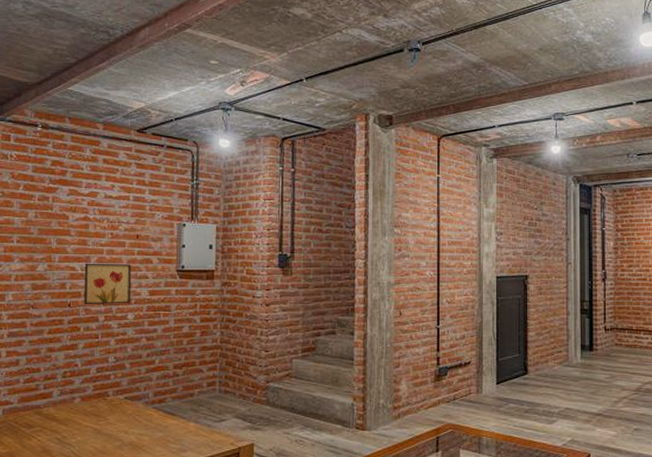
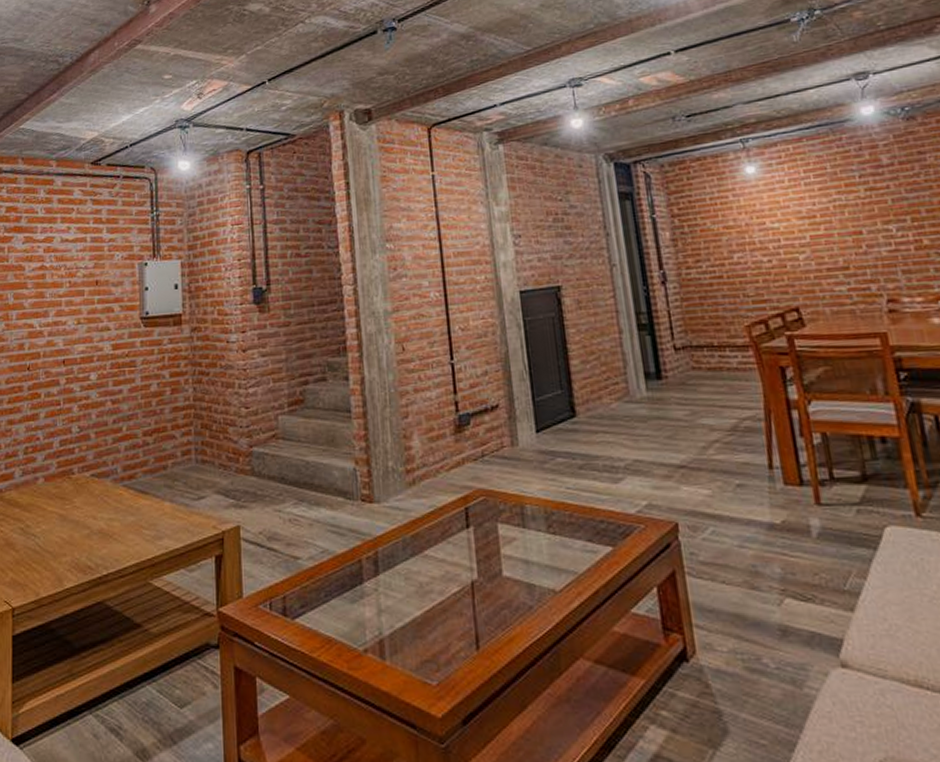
wall art: present [84,263,131,305] -> none [43,315,93,367]

